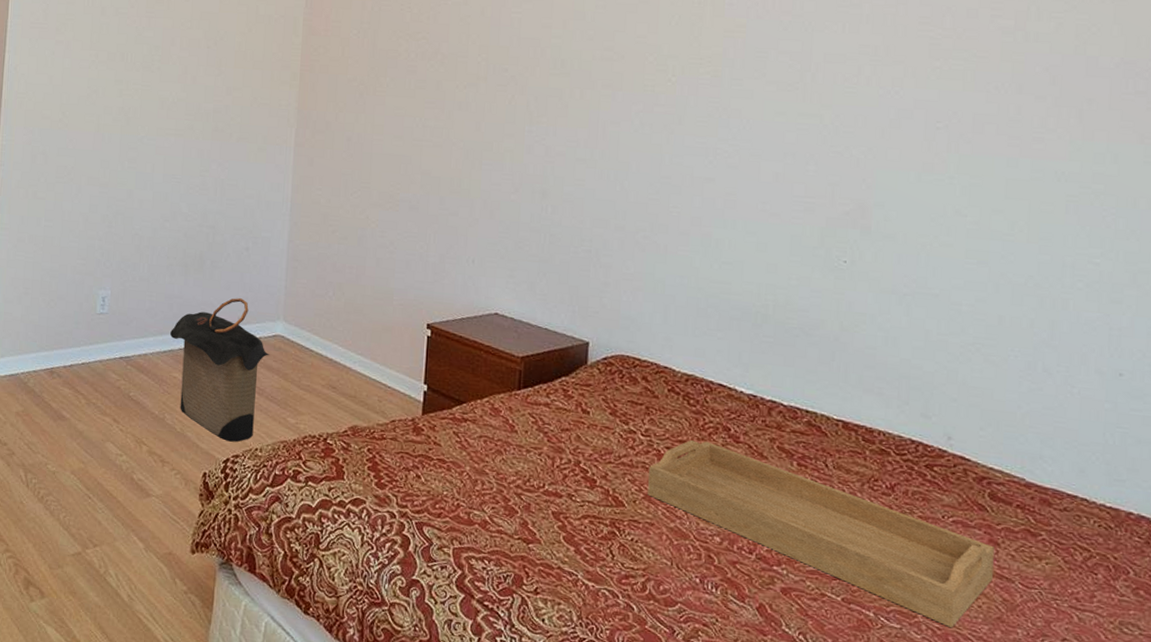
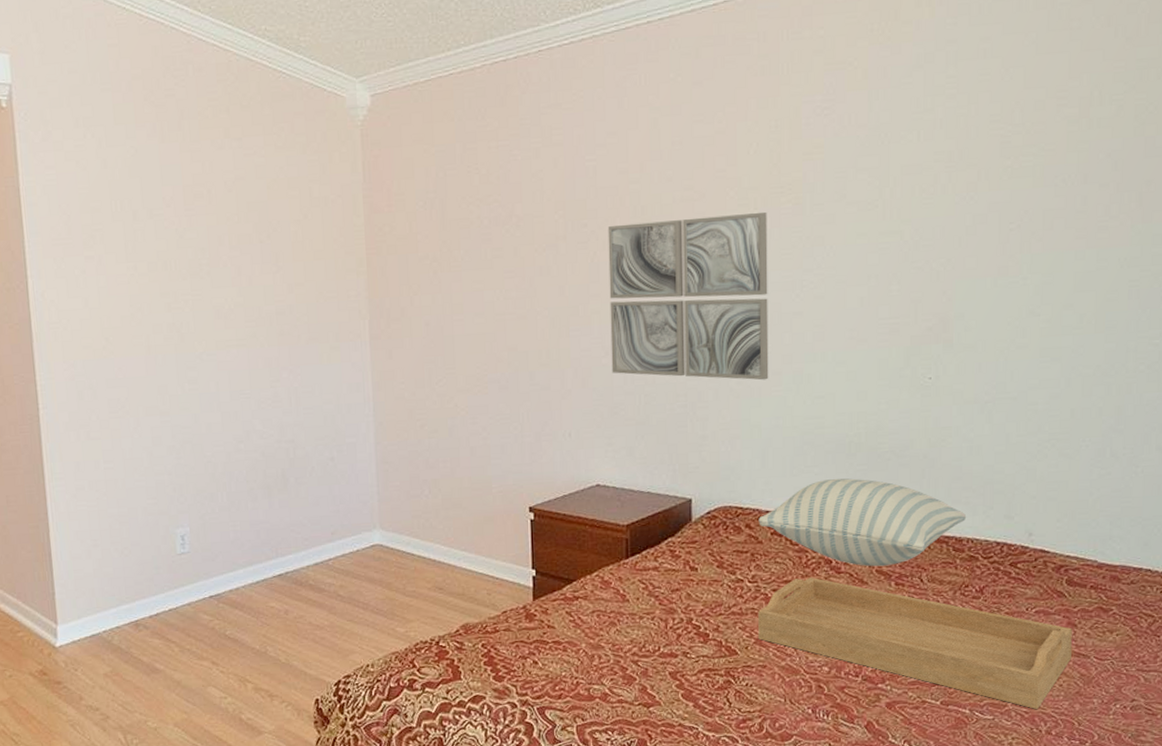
laundry hamper: present [170,298,270,442] -> none [261,512,370,663]
wall art: none [519,73,685,239] -> present [607,211,769,380]
pillow: none [656,345,879,444] -> present [758,478,967,567]

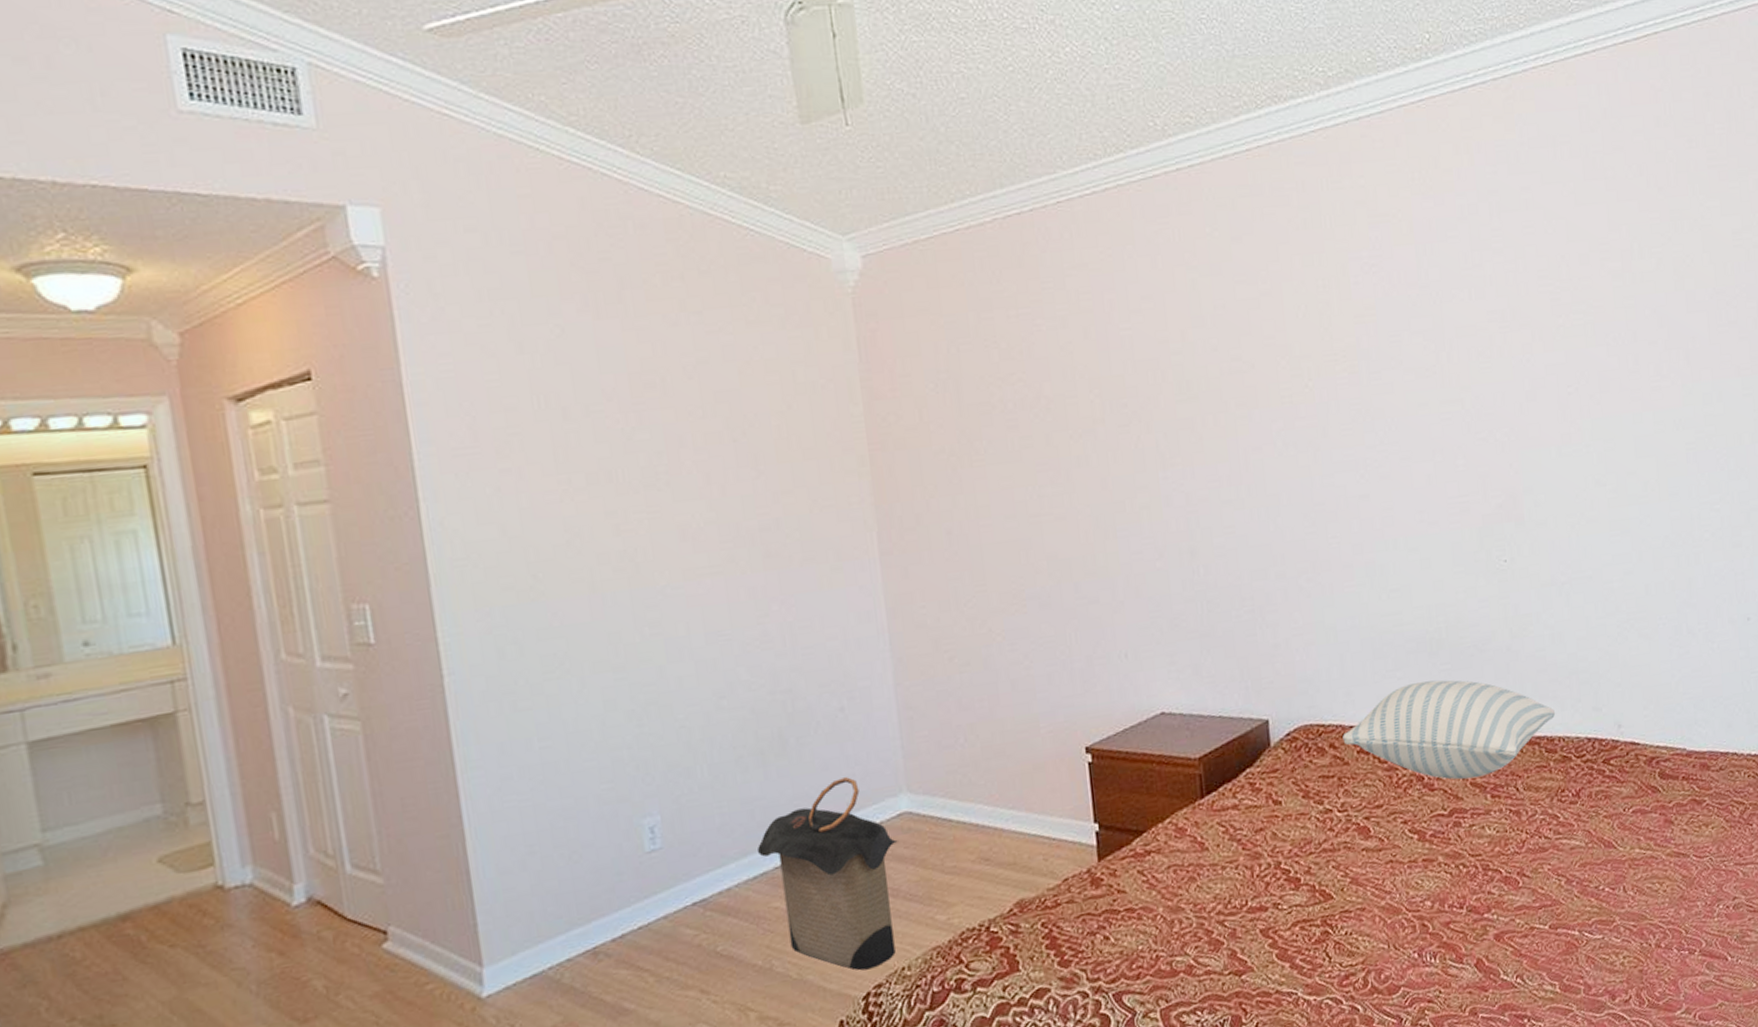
laundry hamper: none [261,512,370,663] -> present [758,777,898,970]
wall art: present [607,211,769,380] -> none [1150,382,1340,579]
serving tray: present [758,577,1072,710] -> none [1351,798,1672,922]

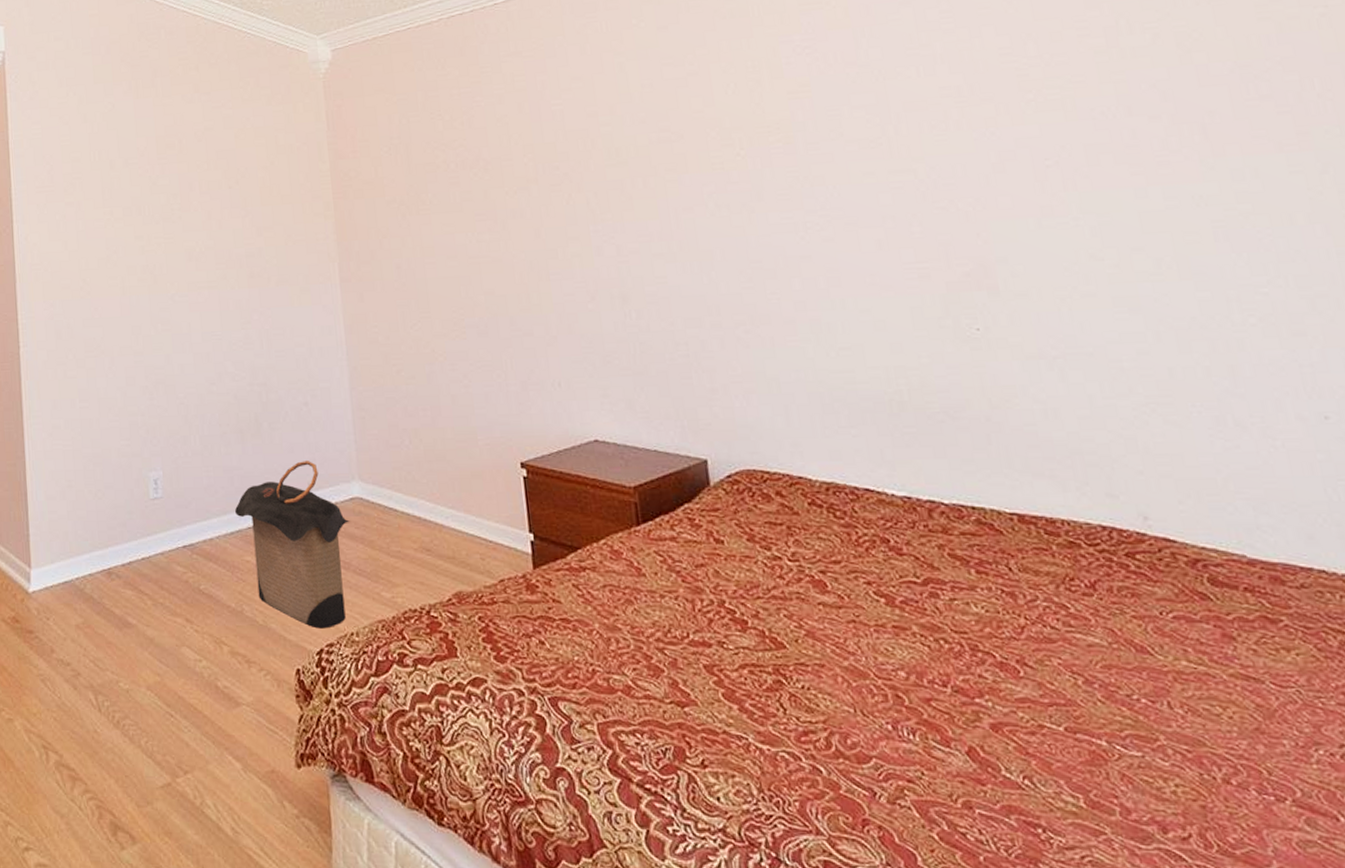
pillow: present [1342,680,1556,780] -> none [790,442,1056,550]

